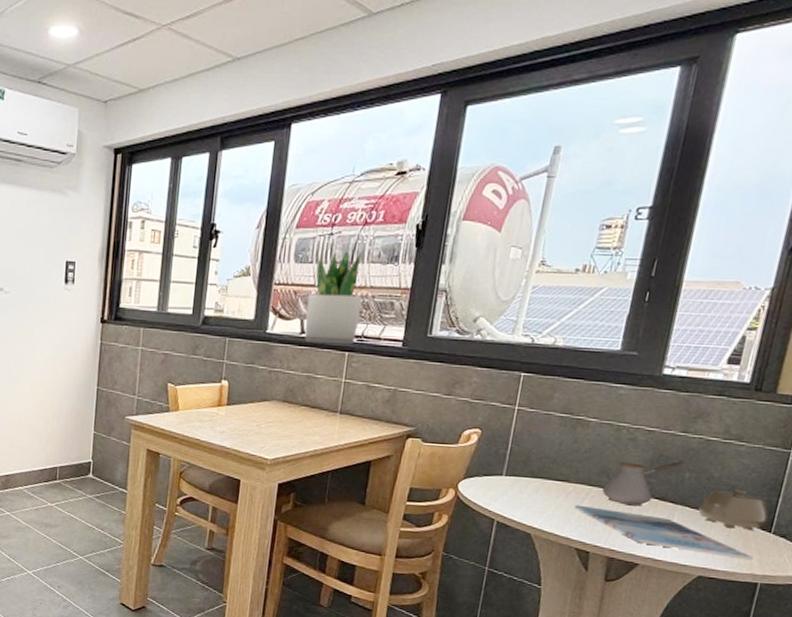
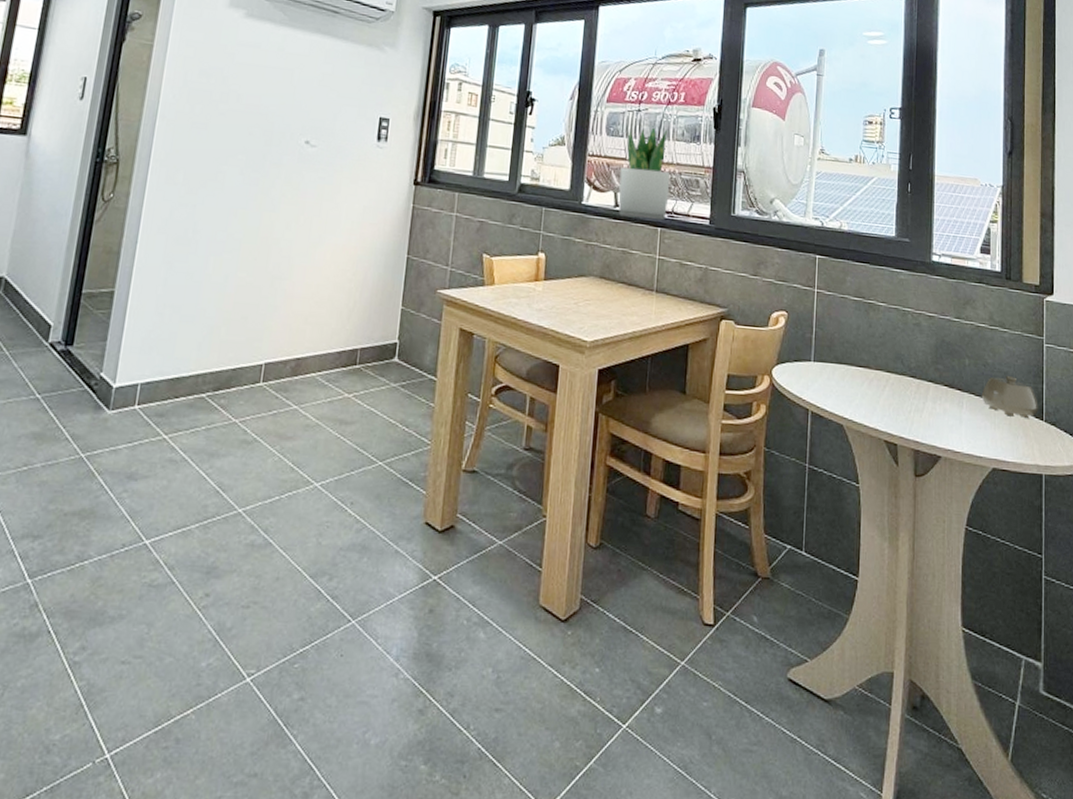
magazine: present [575,504,754,560] -> none [878,392,1035,450]
coffee pot: present [602,461,687,506] -> none [900,347,965,394]

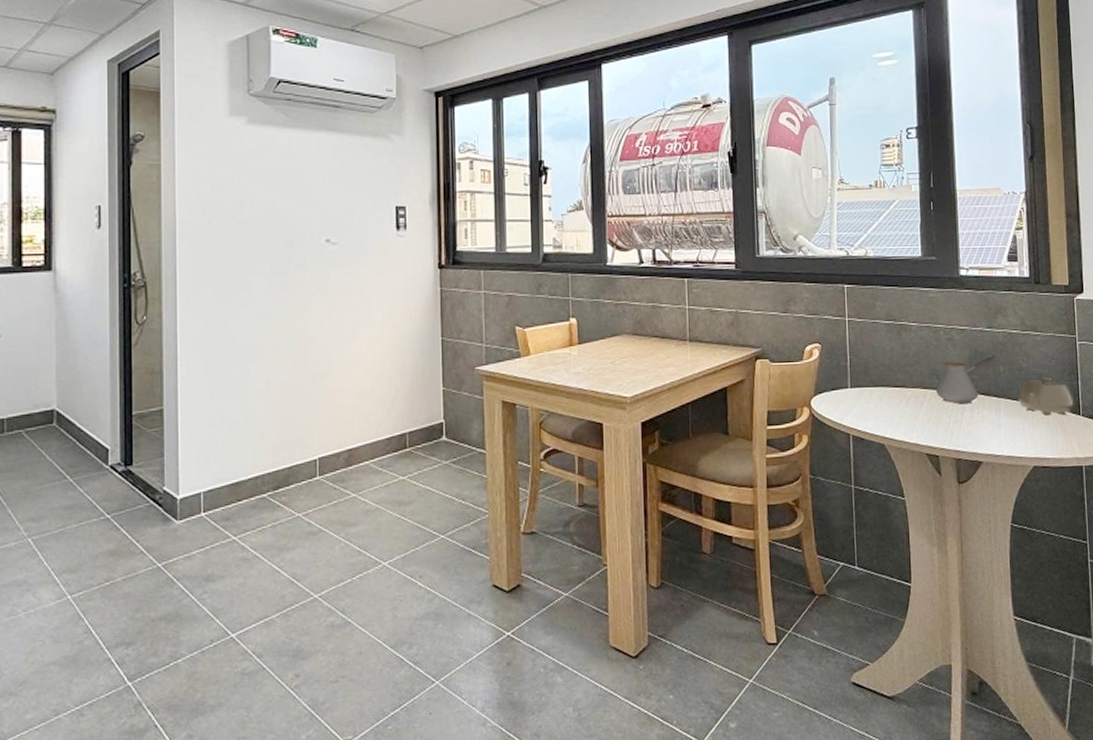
planter: present [618,126,671,221] -> none [641,178,693,272]
coffee pot: none [900,347,965,394] -> present [936,356,999,404]

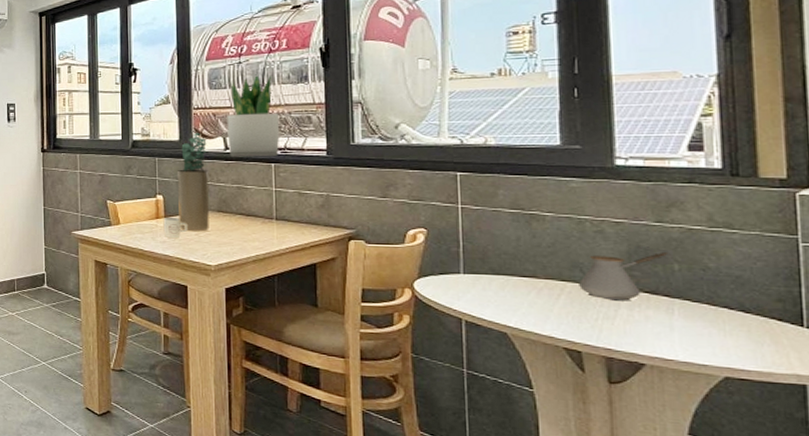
mug: none [577,343,602,369] -> present [163,217,187,239]
vase: none [592,239,625,360] -> present [178,128,209,232]
planter: none [641,178,693,272] -> present [227,74,280,157]
sugar bowl: present [1018,376,1075,415] -> none [701,279,795,324]

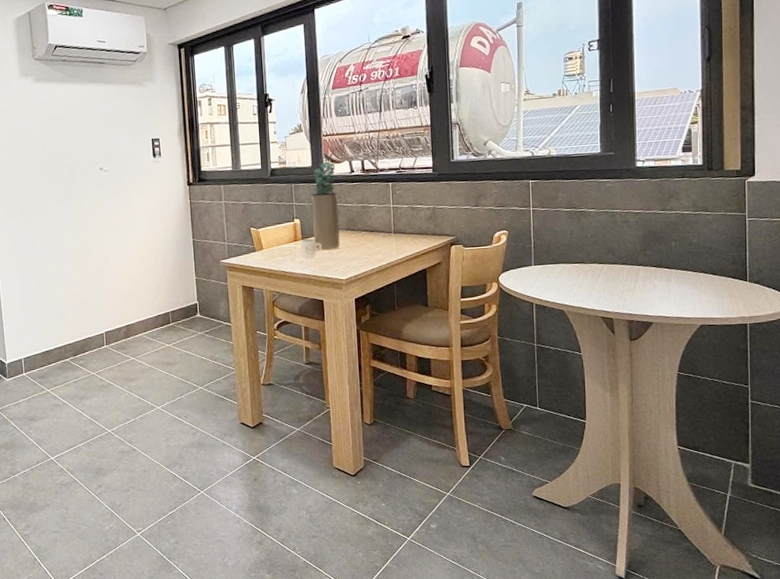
planter: present [227,74,280,157] -> none [351,101,396,179]
coffee pot: present [579,253,673,301] -> none [612,234,671,276]

